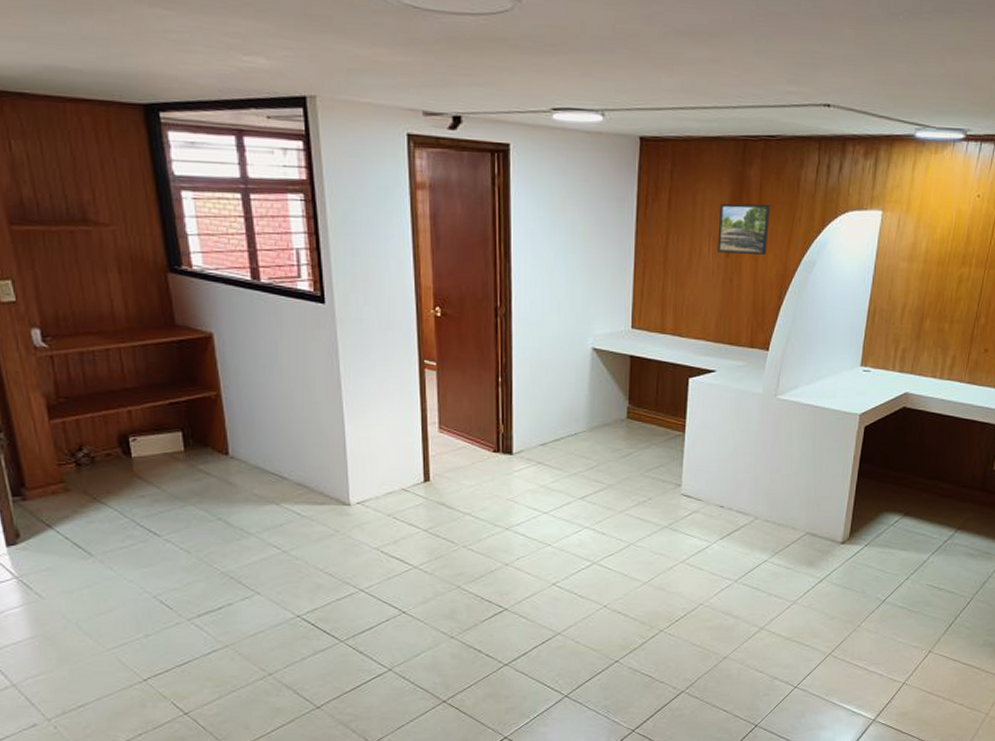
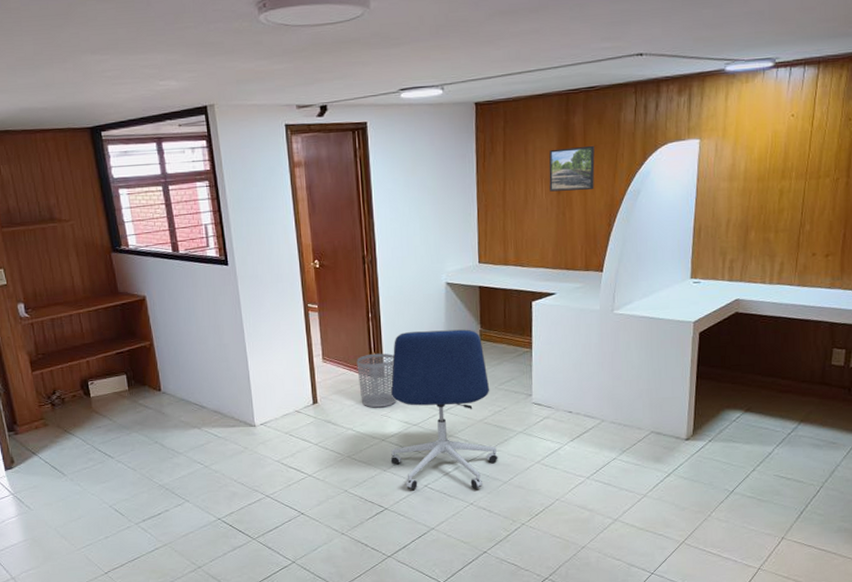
waste bin: none [480,425,526,491] -> present [356,353,397,408]
office chair: none [514,403,639,590] -> present [390,329,498,490]

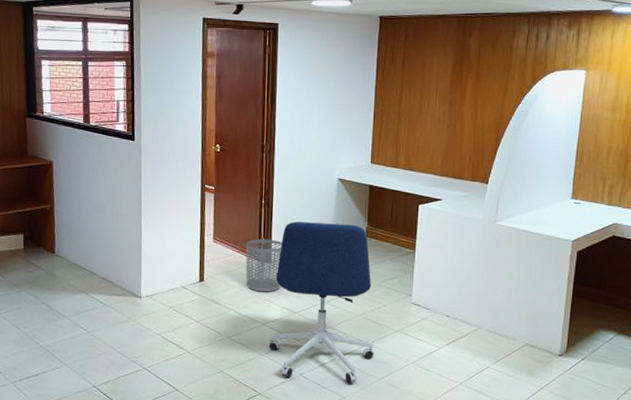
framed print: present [549,145,595,192] -> none [443,65,487,107]

